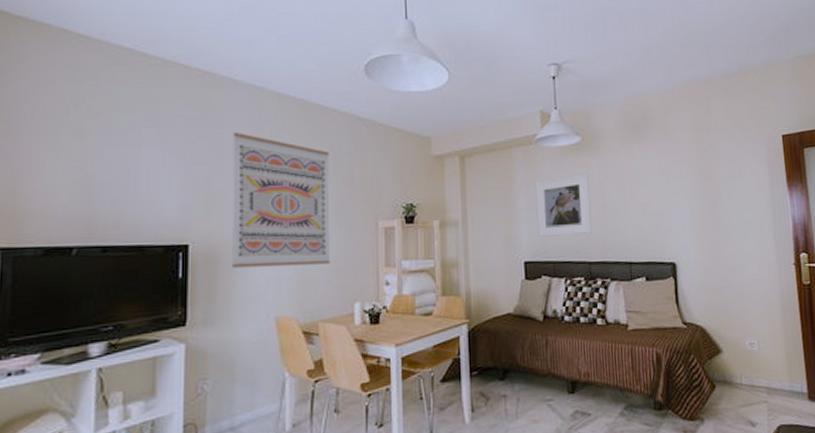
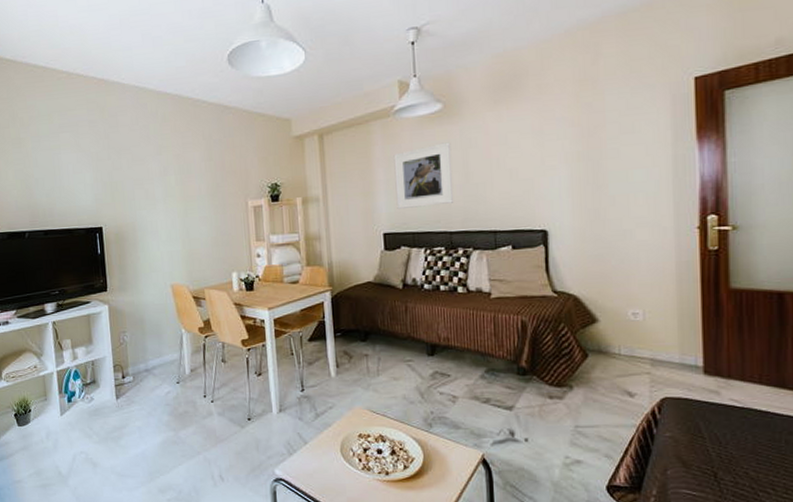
wall art: present [232,133,331,268] -> none [125,130,211,245]

